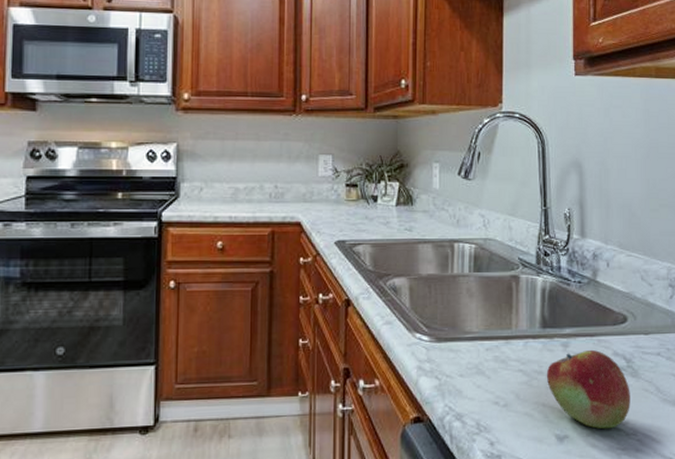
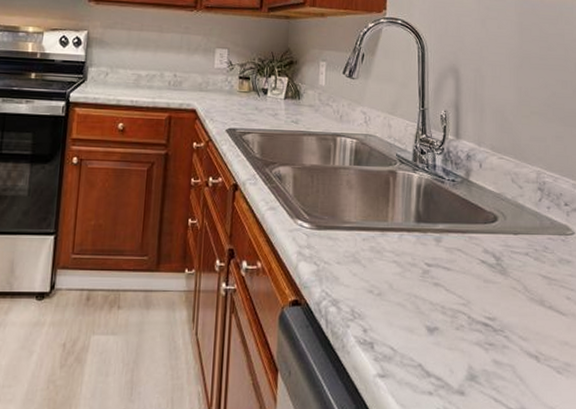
fruit: present [546,349,630,429] -> none [419,245,499,324]

